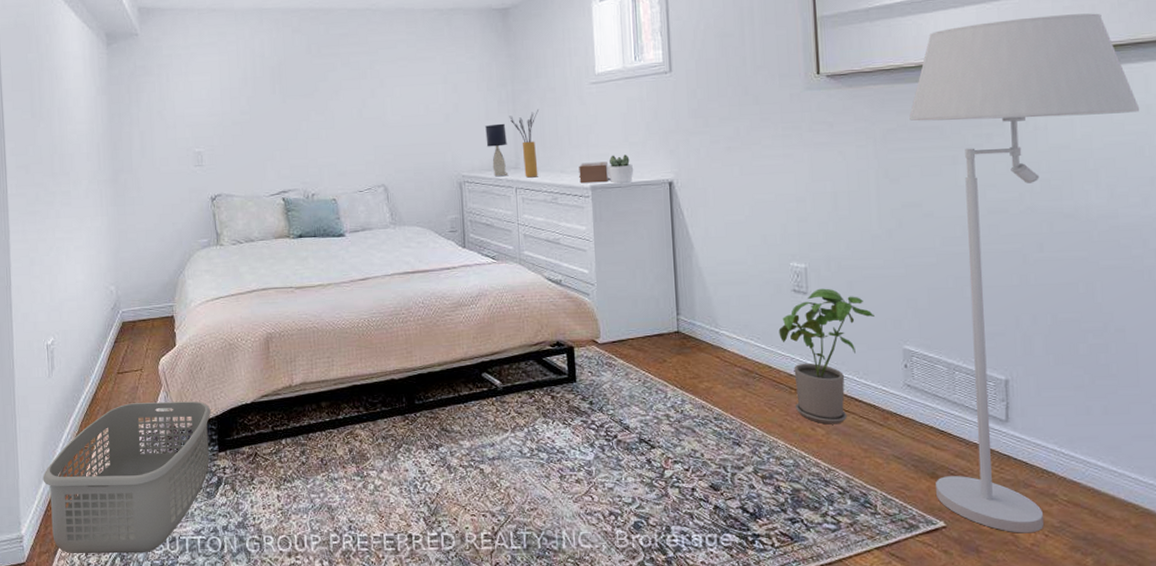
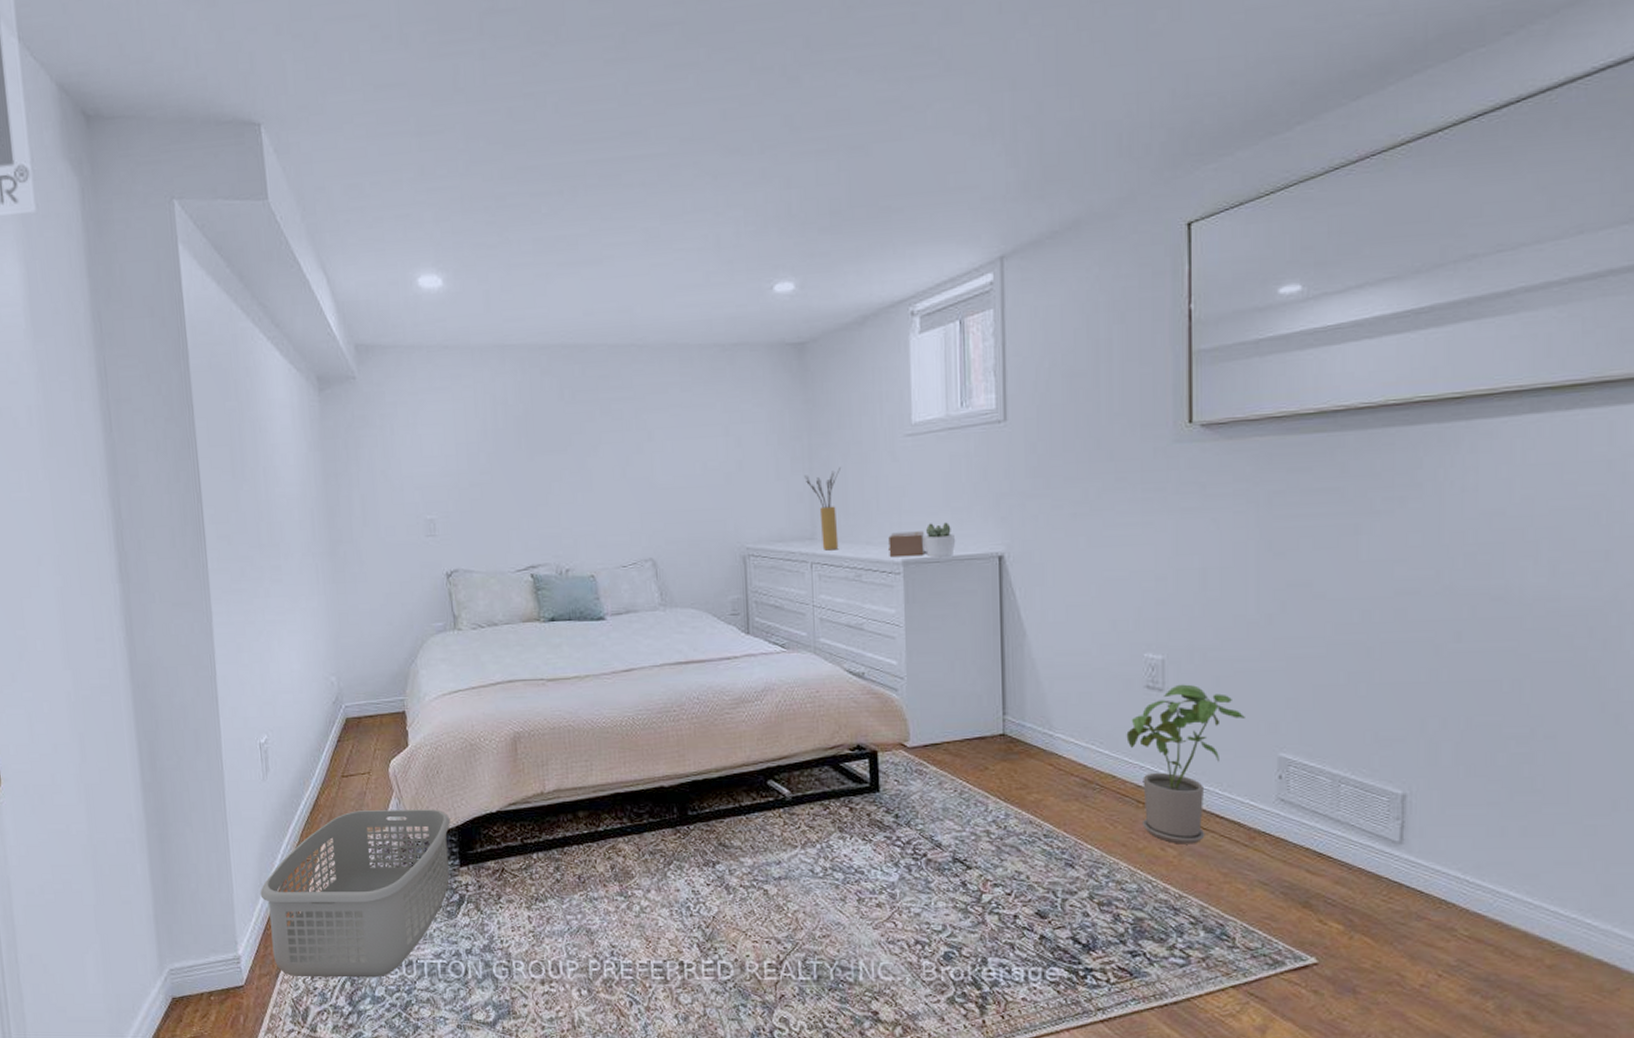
table lamp: present [485,123,509,177] -> none [775,484,803,549]
floor lamp: present [909,13,1139,533] -> none [1303,343,1598,973]

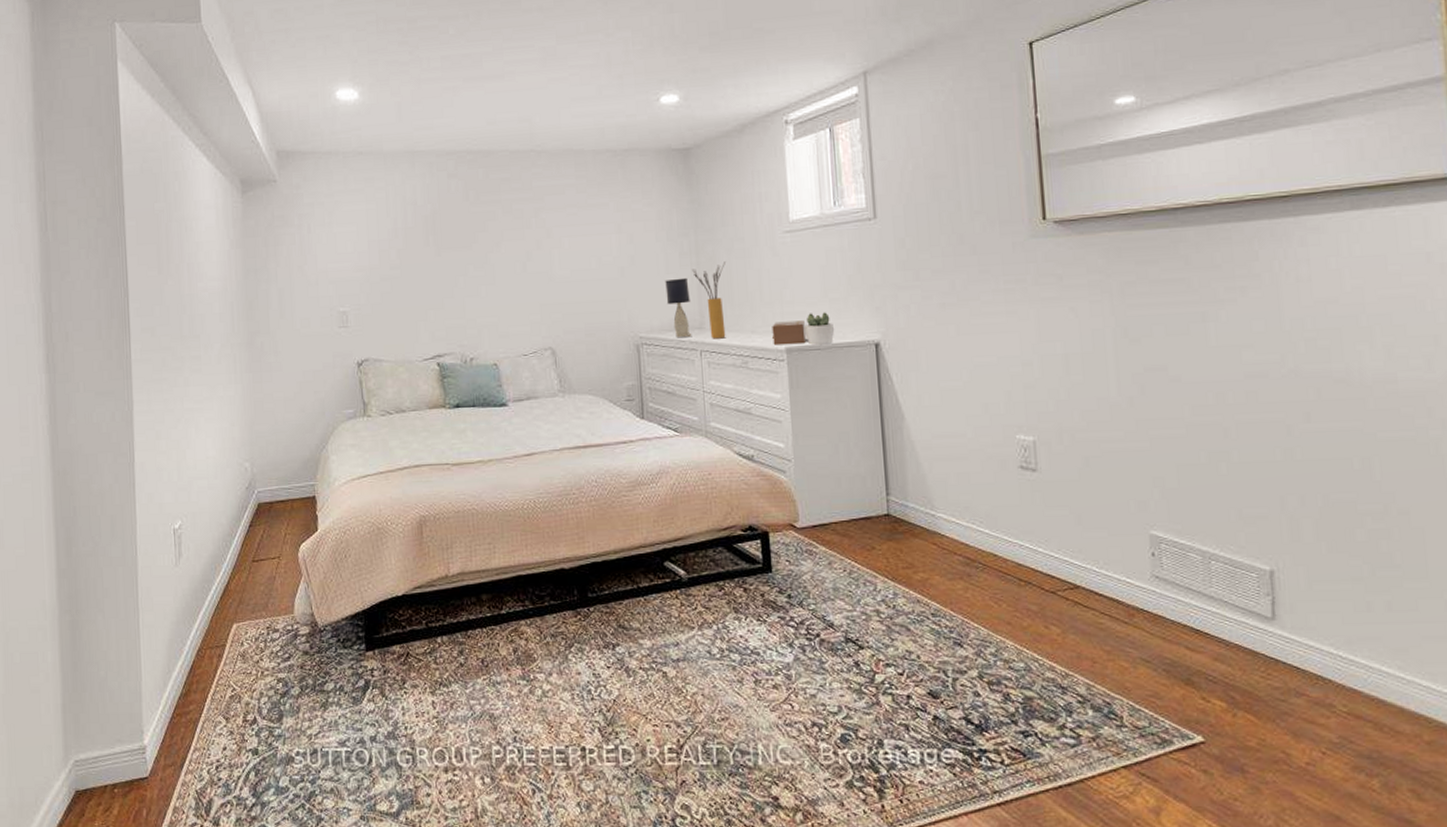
clothes hamper: present [260,809,451,978] -> none [168,593,358,768]
table lamp: none [775,484,803,549] -> present [665,277,692,338]
house plant: present [1126,684,1245,844] -> none [1004,464,1115,622]

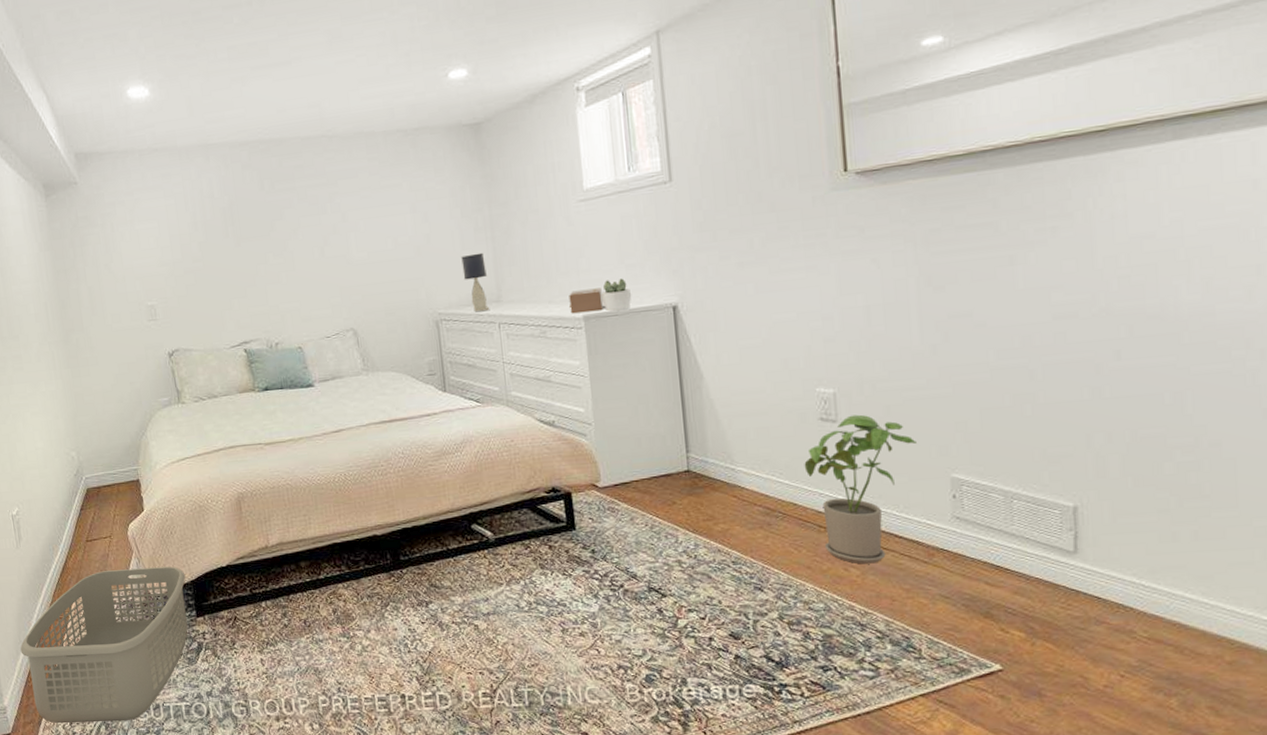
clothes hamper: none [168,593,358,768] -> present [20,566,188,724]
vase: present [692,261,726,339] -> none [487,234,524,311]
house plant: none [1004,464,1115,622] -> present [804,414,916,564]

